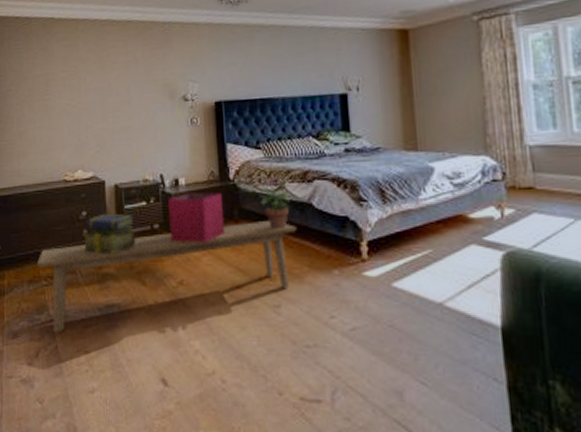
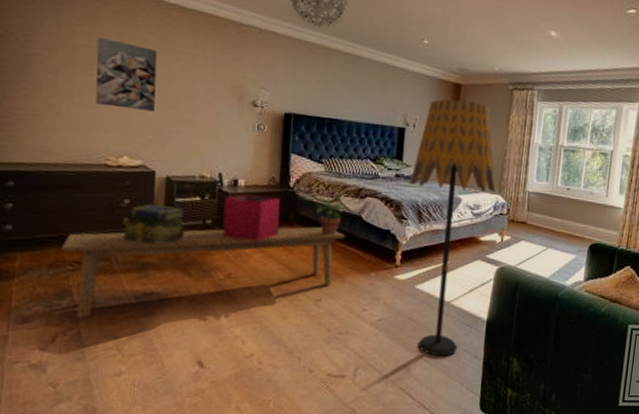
wall art: none [49,64,99,126] -> present [96,36,157,111]
floor lamp: none [363,45,480,378] -> present [410,99,496,357]

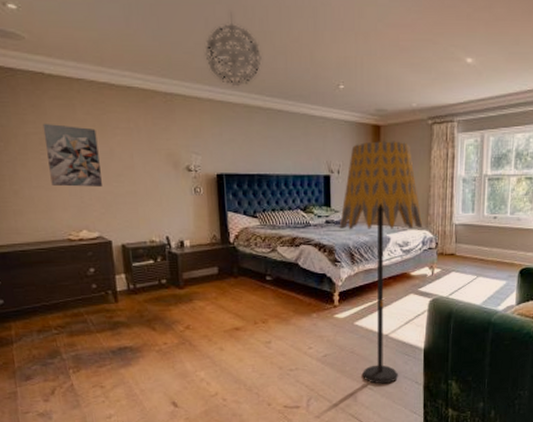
bench: present [60,226,345,318] -> none [45,277,285,373]
stack of books: present [121,203,186,244] -> none [91,270,145,305]
storage bin: present [222,194,280,242] -> none [173,252,226,295]
potted plant: present [315,196,345,235] -> none [255,247,281,284]

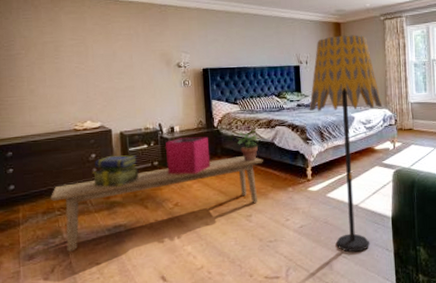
wall art: present [42,123,102,187] -> none [58,33,105,85]
bench: none [45,277,285,373] -> present [50,156,263,252]
stack of books: none [91,270,145,305] -> present [92,154,139,187]
storage bin: none [173,252,226,295] -> present [165,136,211,175]
potted plant: none [255,247,281,284] -> present [236,129,259,162]

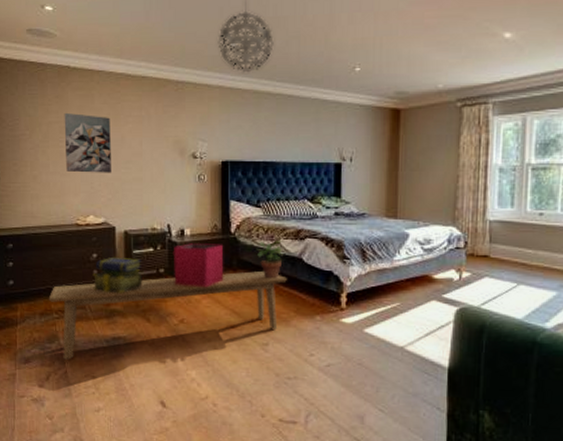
wall art: none [58,33,105,85] -> present [64,112,111,173]
floor lamp: present [309,35,383,252] -> none [351,126,449,406]

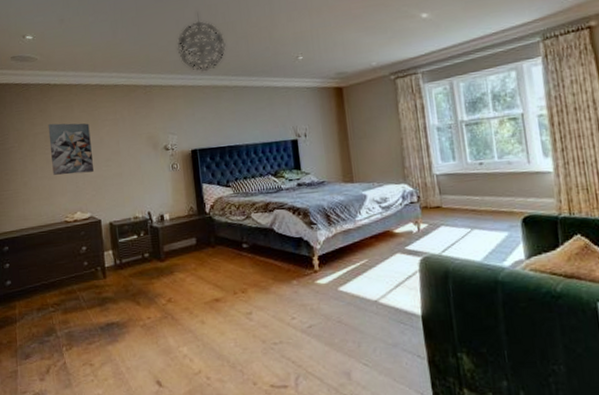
bench: present [48,271,287,360] -> none [44,245,262,351]
stack of books: present [92,256,143,293] -> none [83,246,130,282]
storage bin: present [173,242,224,288] -> none [155,224,204,267]
potted plant: present [256,239,285,279] -> none [230,214,256,251]

